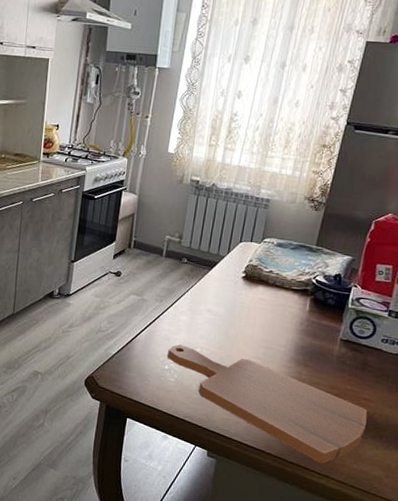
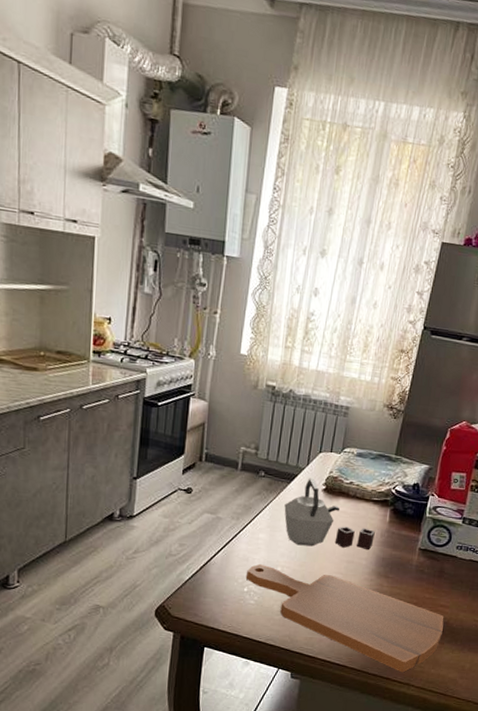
kettle: none [204,266,294,337] -> present [284,478,375,549]

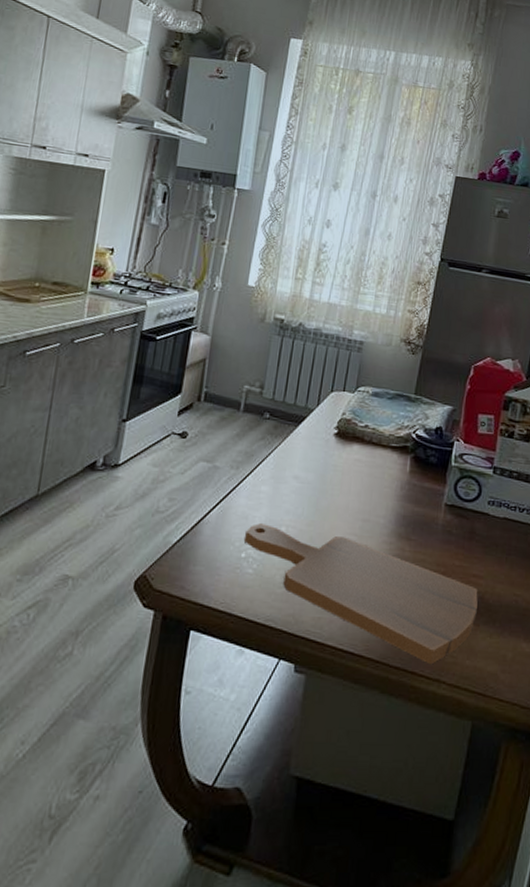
kettle: present [284,478,375,549] -> none [290,420,394,505]

